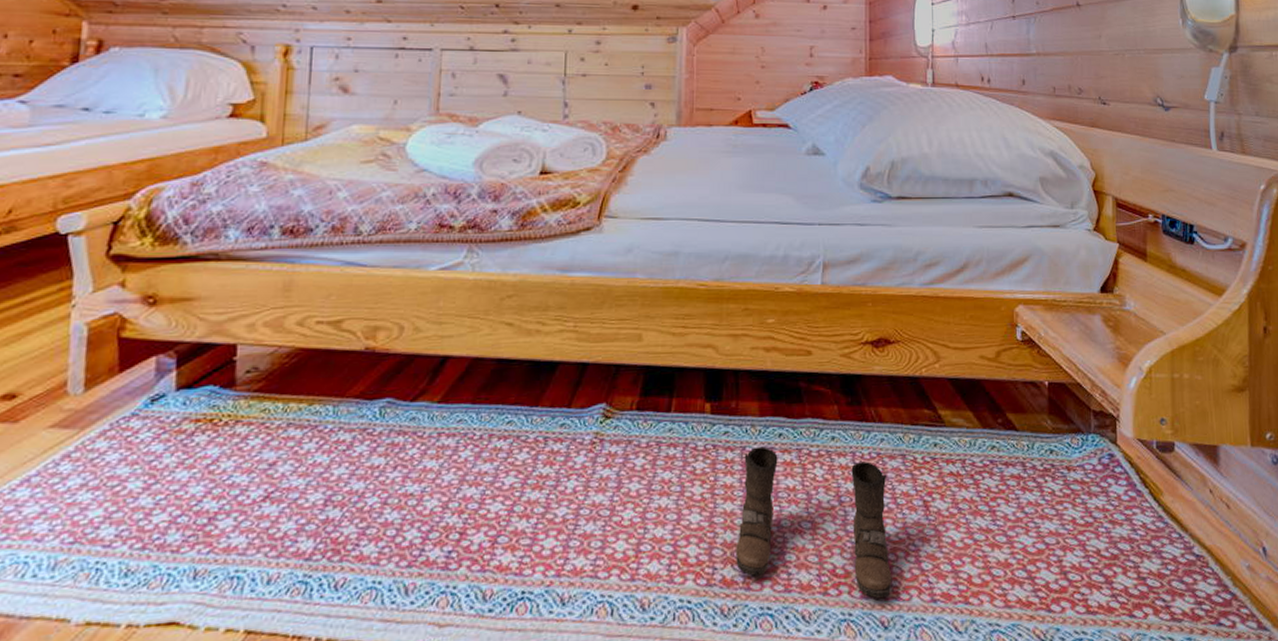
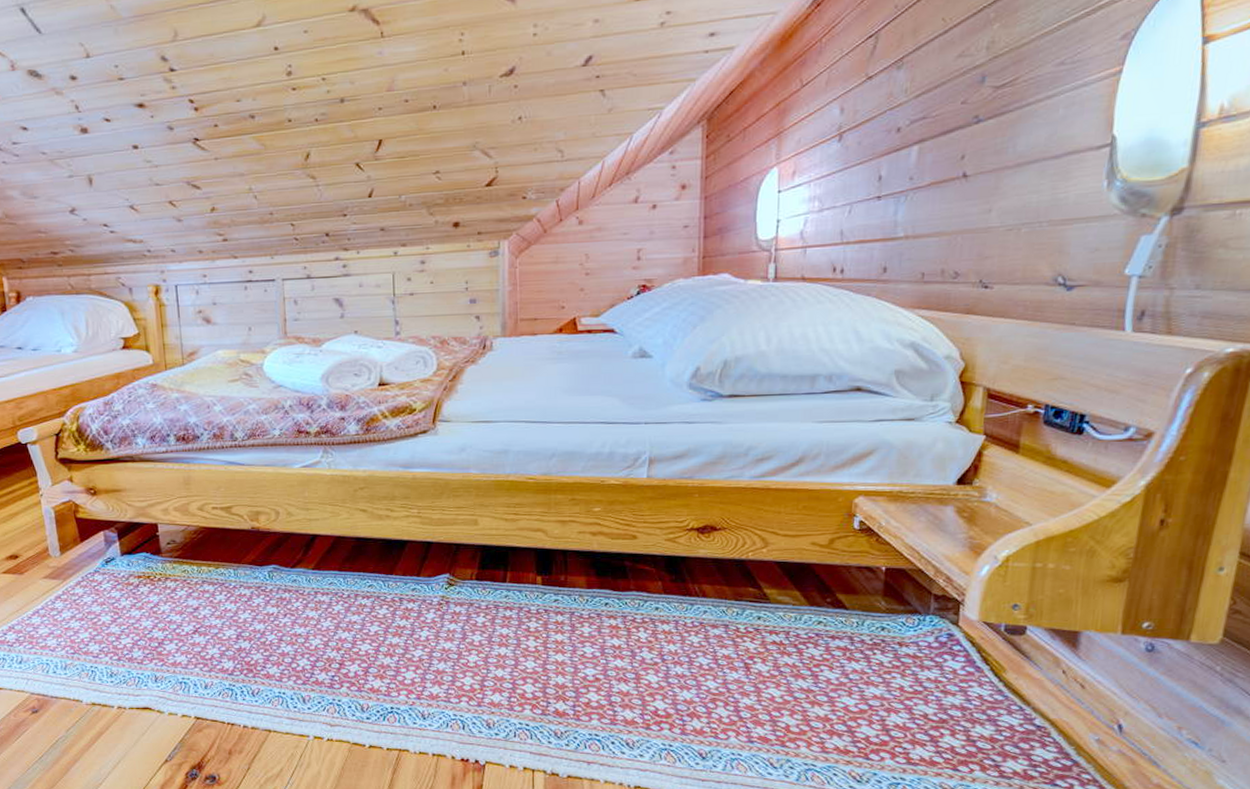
boots: present [735,446,892,599] -> none [566,612,711,736]

